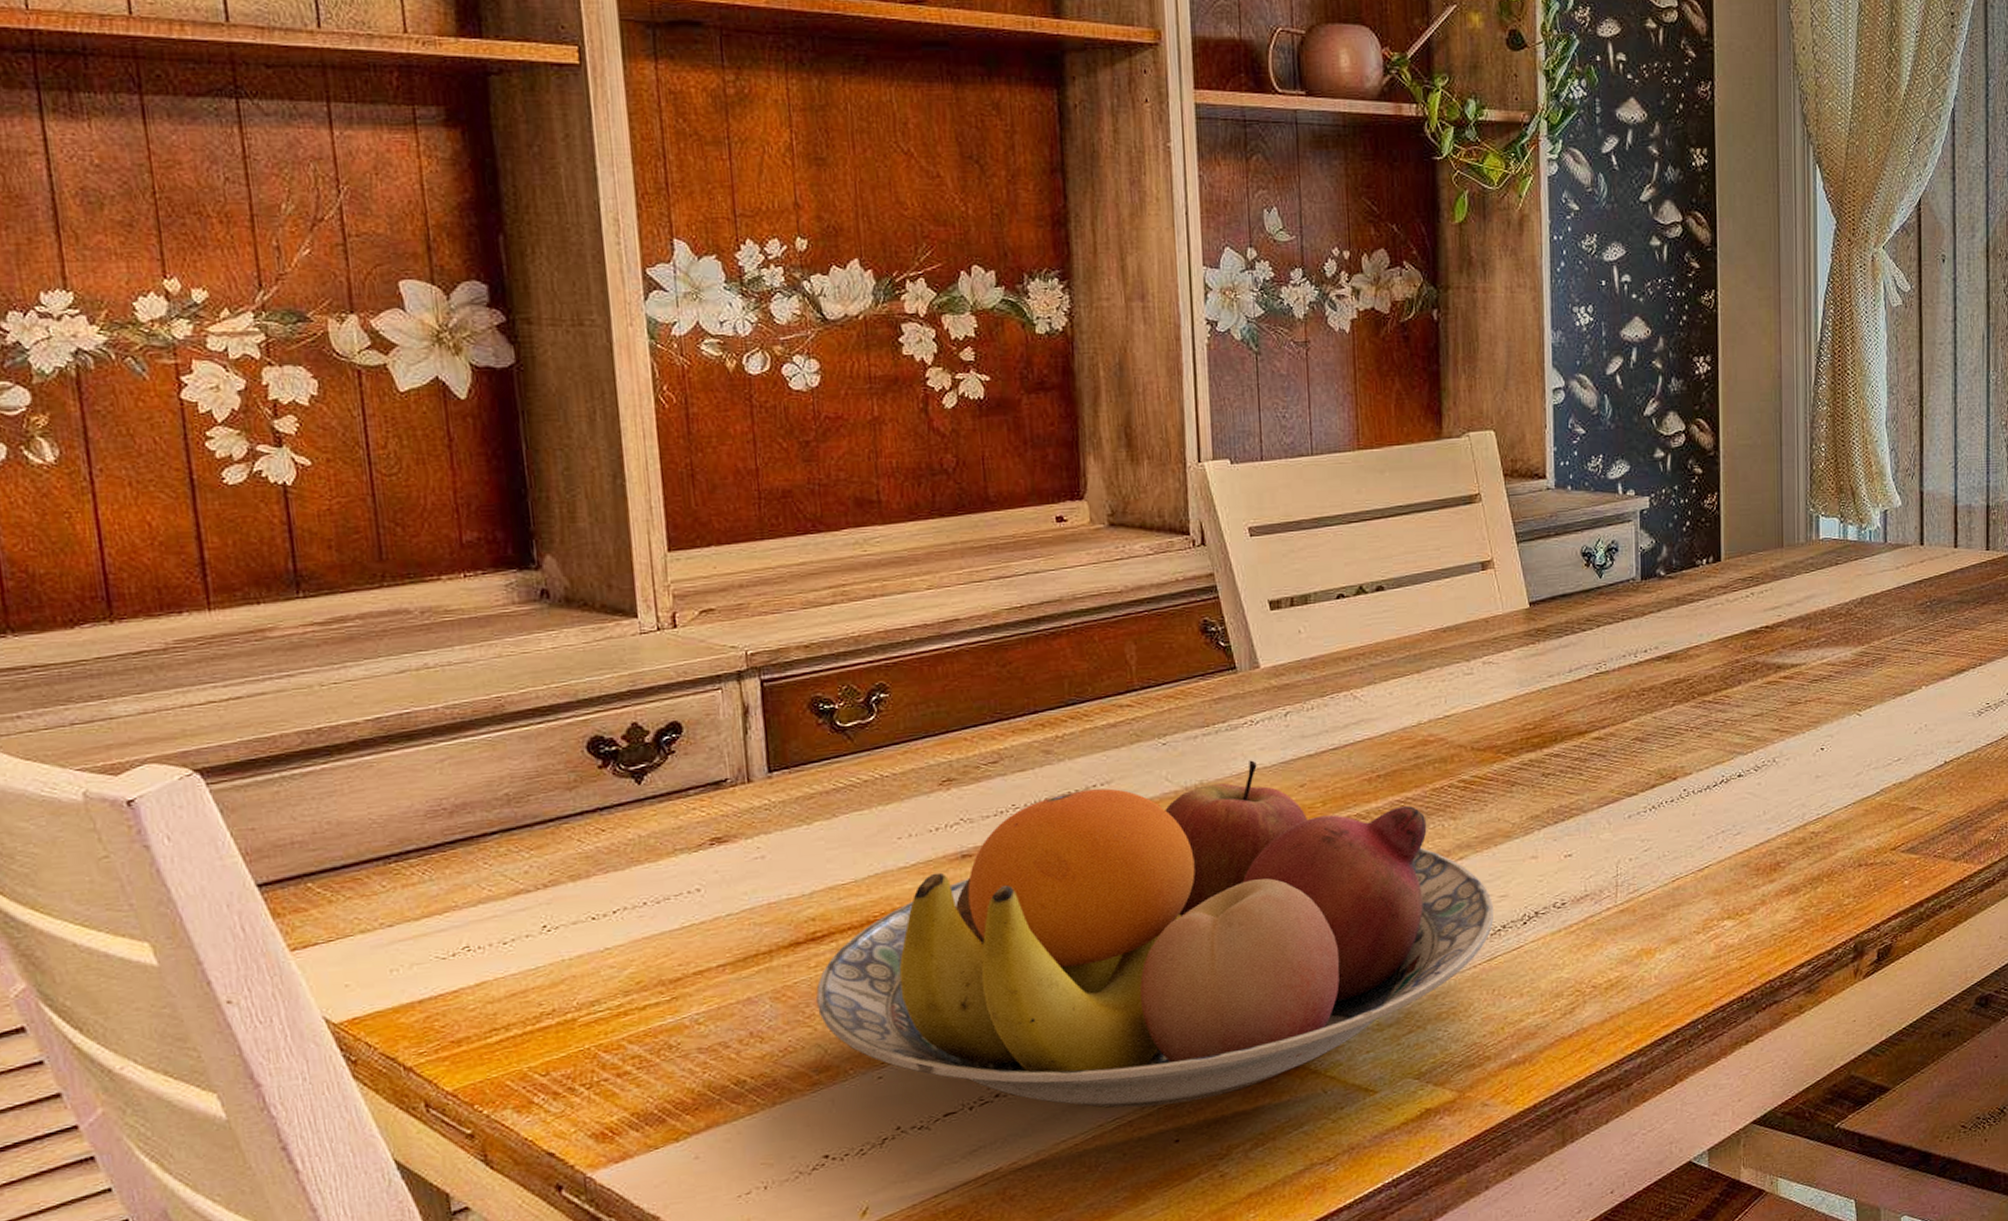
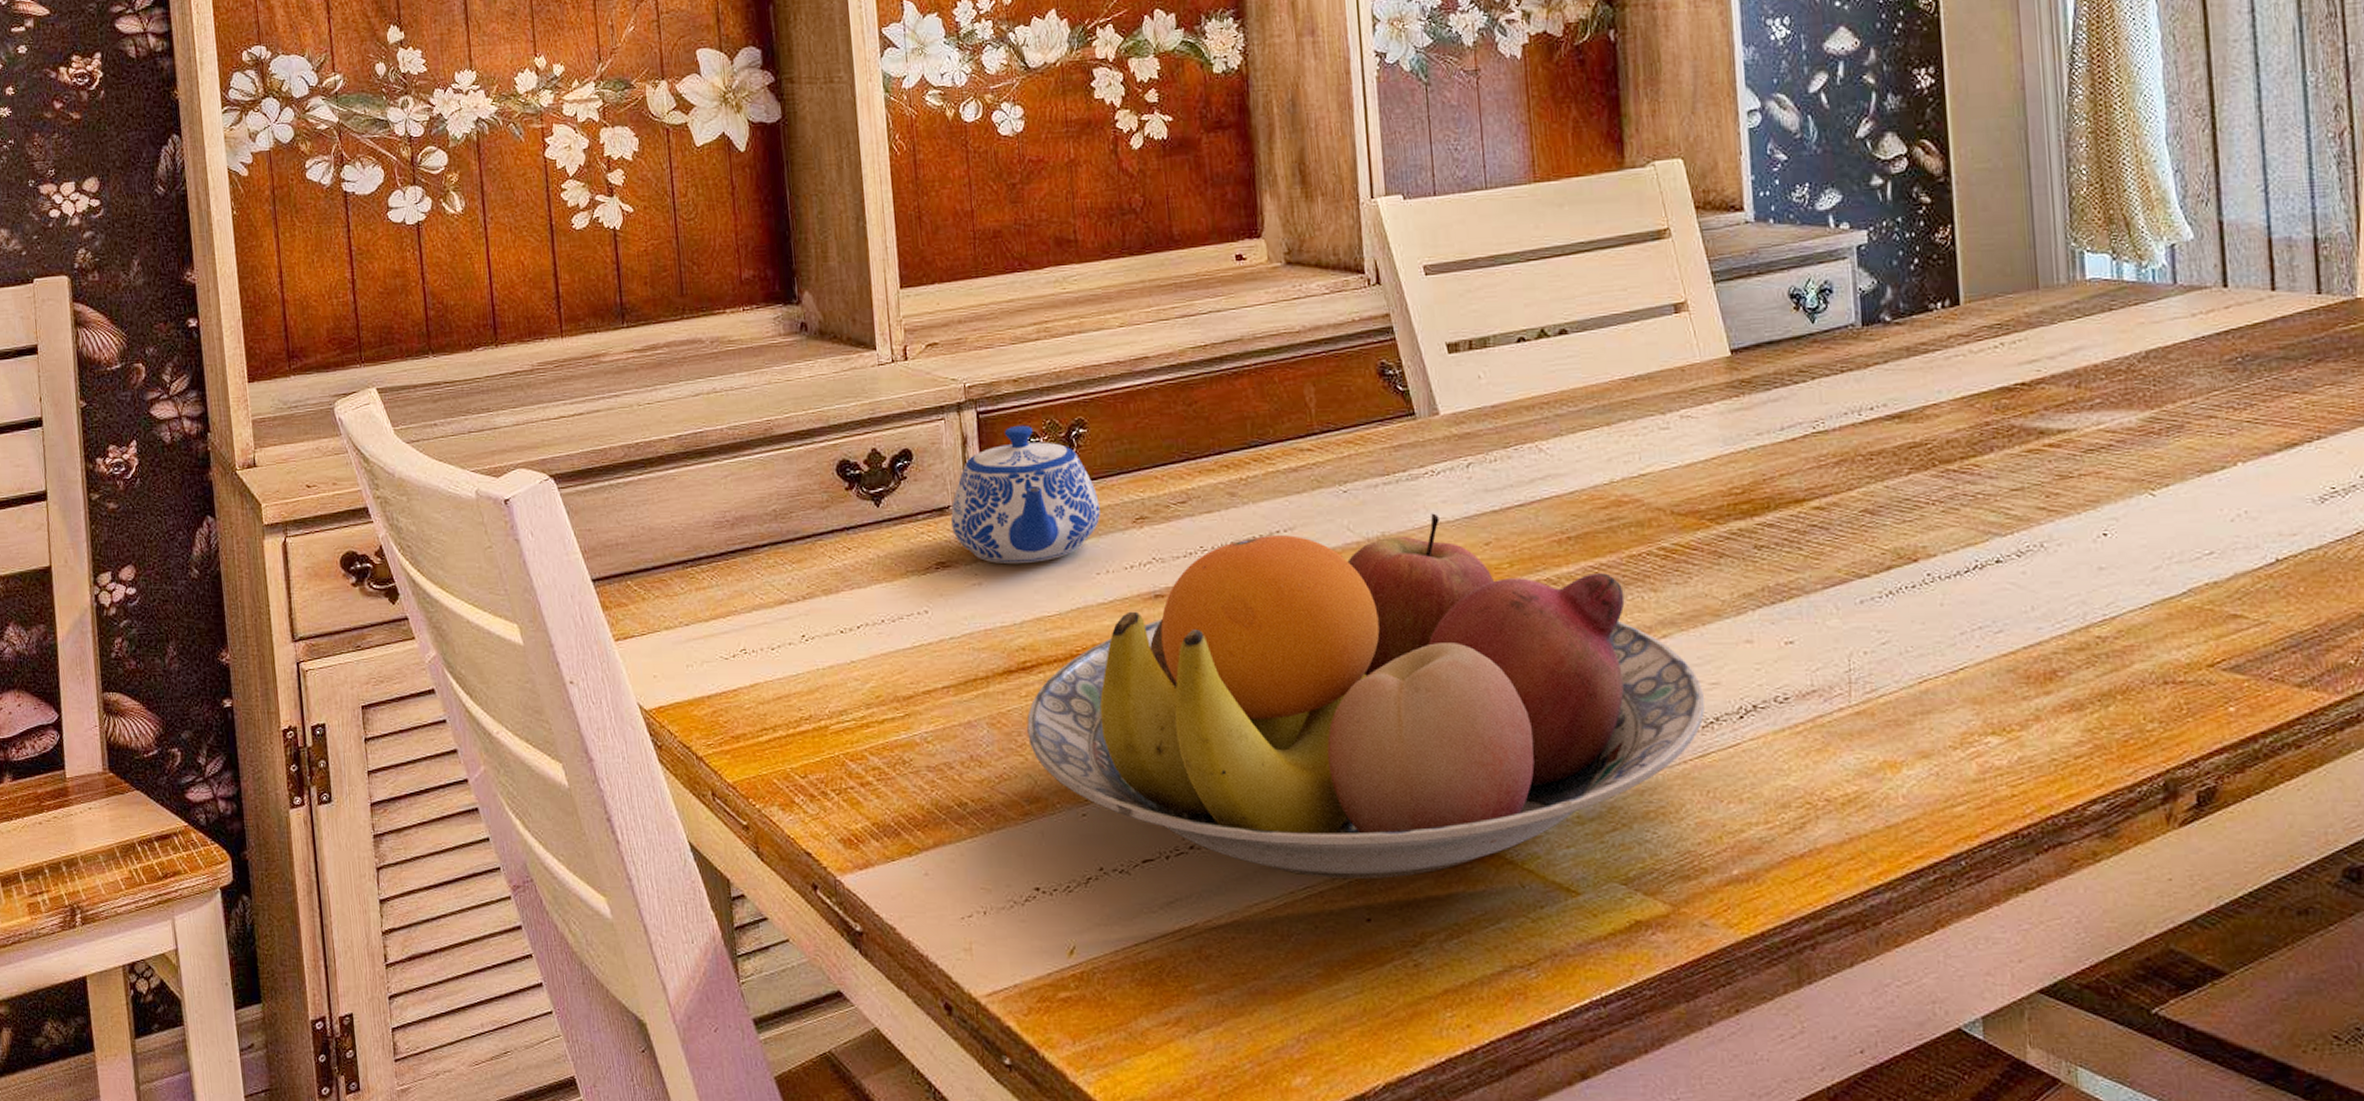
teapot: none [729,691,903,835] -> present [951,425,1100,565]

